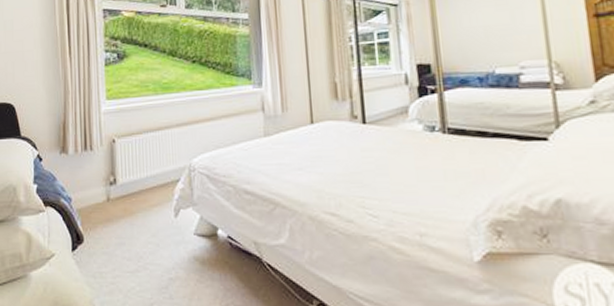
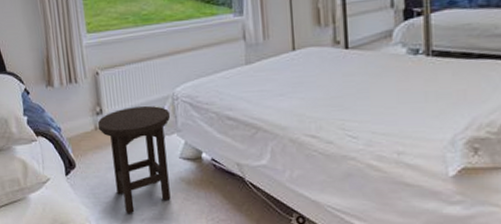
stool: none [110,177,187,298] -> present [97,106,171,214]

